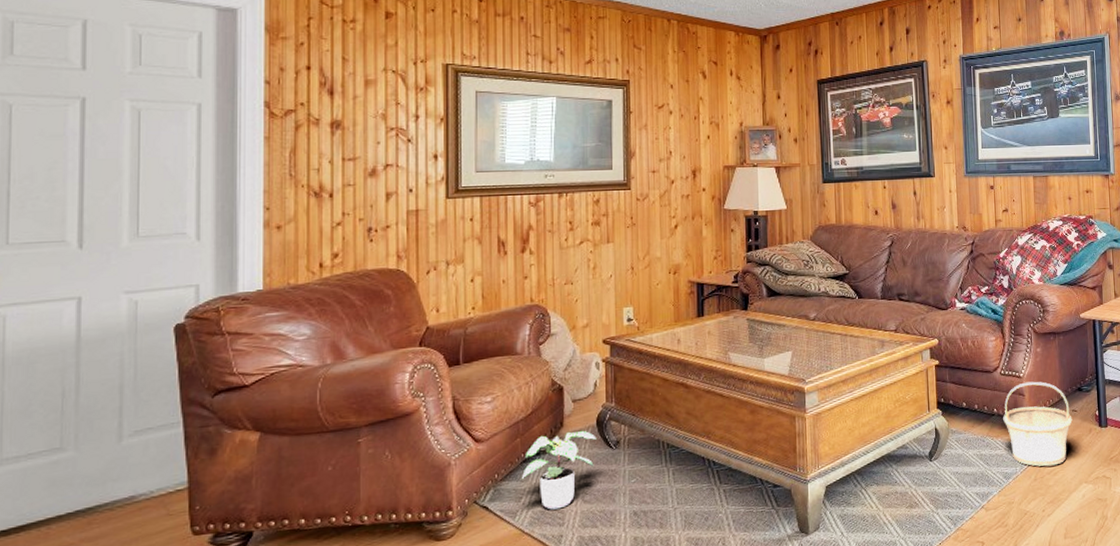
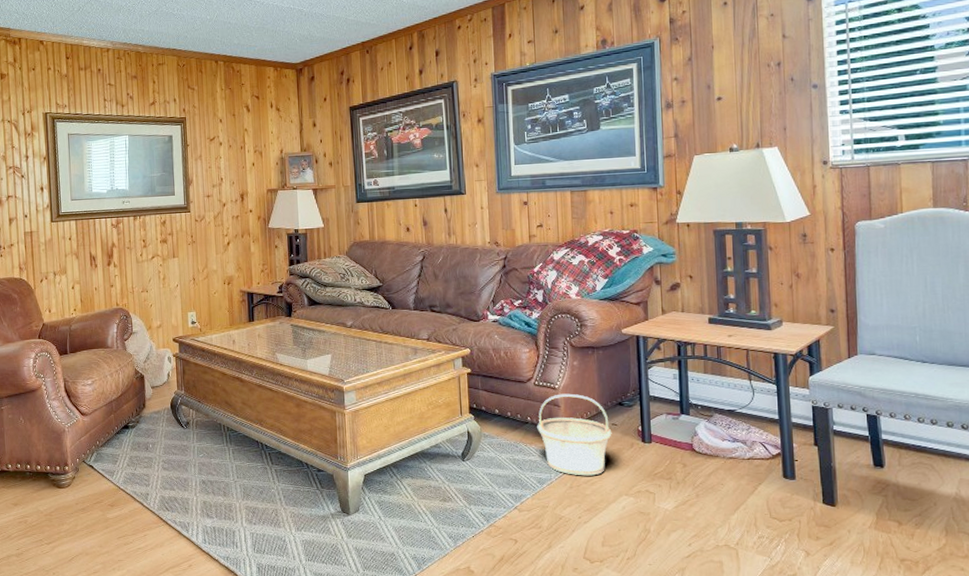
potted plant: present [521,430,597,510] -> none [116,411,171,473]

